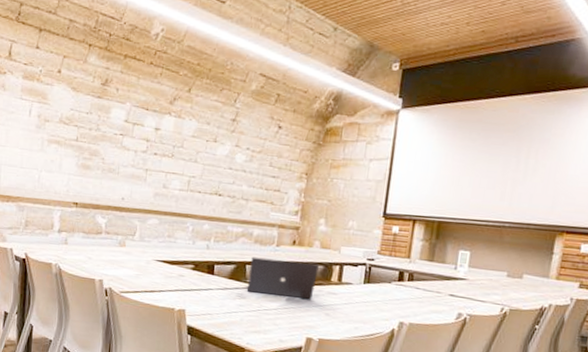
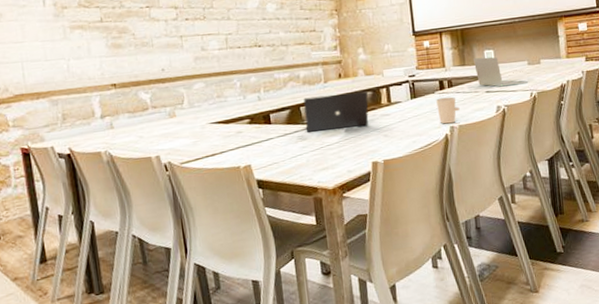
cup: none [389,289,415,319] -> present [436,96,460,124]
laptop: none [443,255,502,297] -> present [474,57,528,87]

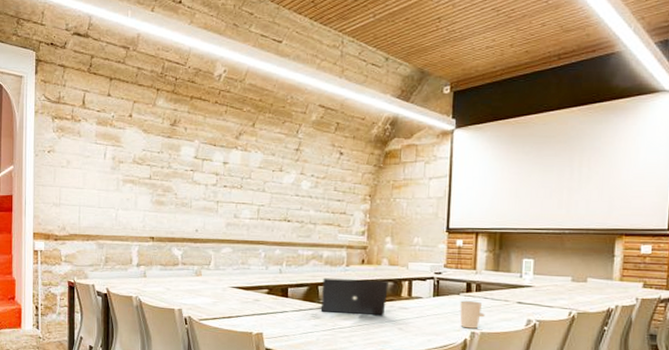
laptop: present [474,57,528,87] -> none [509,264,568,302]

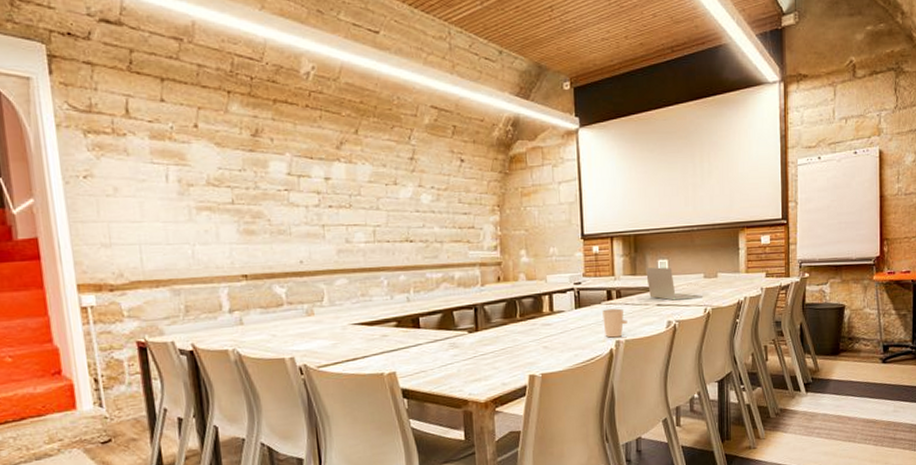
laptop: present [320,278,388,315] -> none [457,297,529,339]
laptop: none [509,264,568,302] -> present [646,266,702,301]

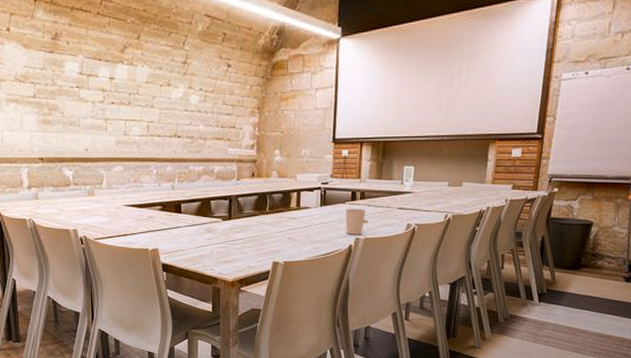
laptop: present [646,266,702,301] -> none [391,172,445,205]

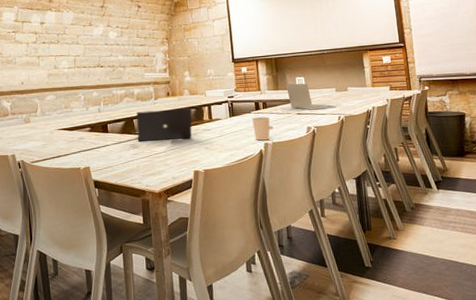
laptop: none [213,192,278,226] -> present [136,108,192,142]
laptop: none [391,172,445,205] -> present [286,83,336,110]

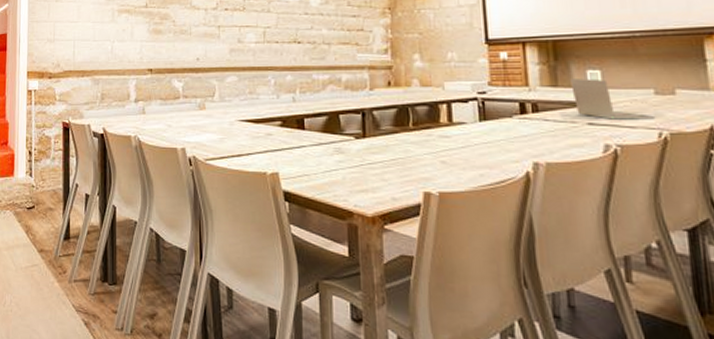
laptop: present [136,108,192,142] -> none [344,104,423,146]
cup: present [252,116,273,141] -> none [514,124,548,159]

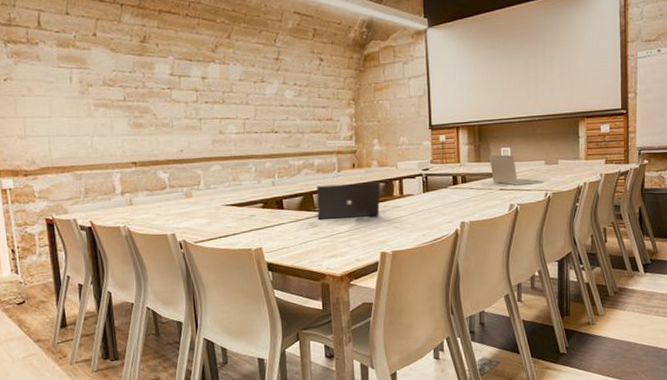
laptop: none [344,104,423,146] -> present [316,182,381,220]

